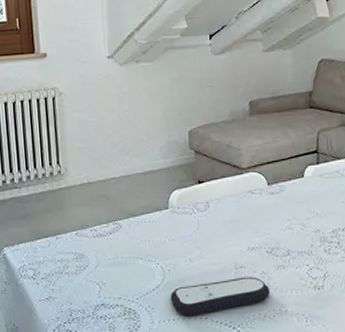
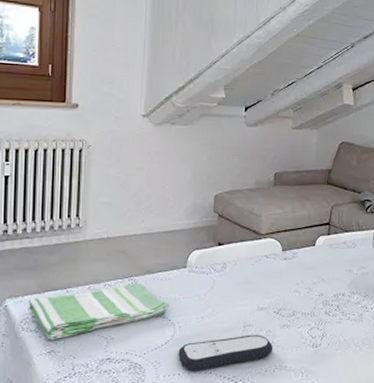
dish towel: none [23,226,156,286] -> present [28,282,170,340]

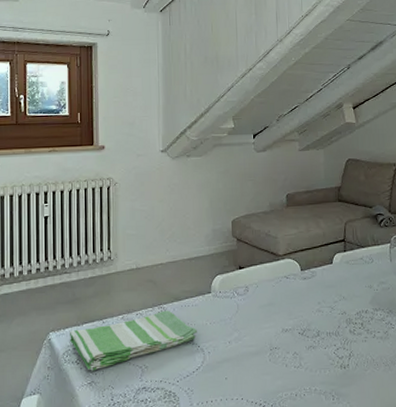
remote control: present [178,334,274,371] -> none [209,357,302,398]

